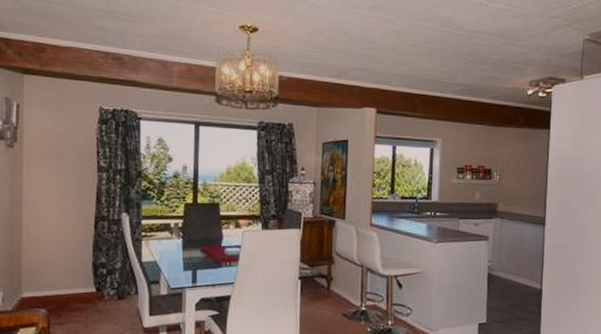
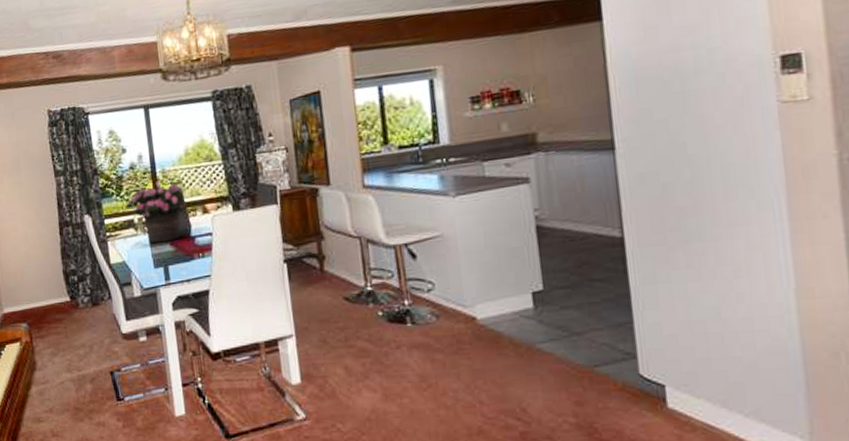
potted flower: none [164,192,224,249] -> present [125,181,189,244]

